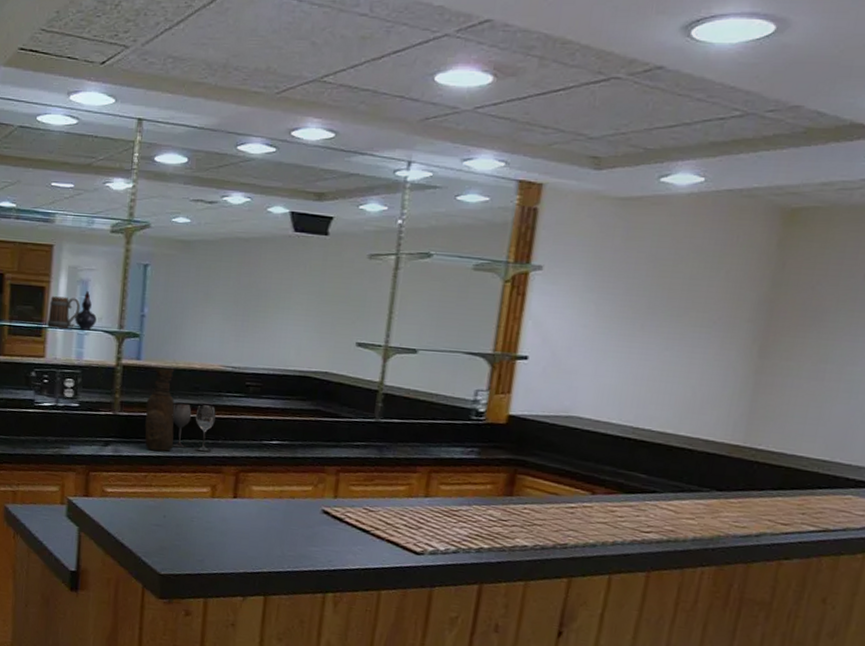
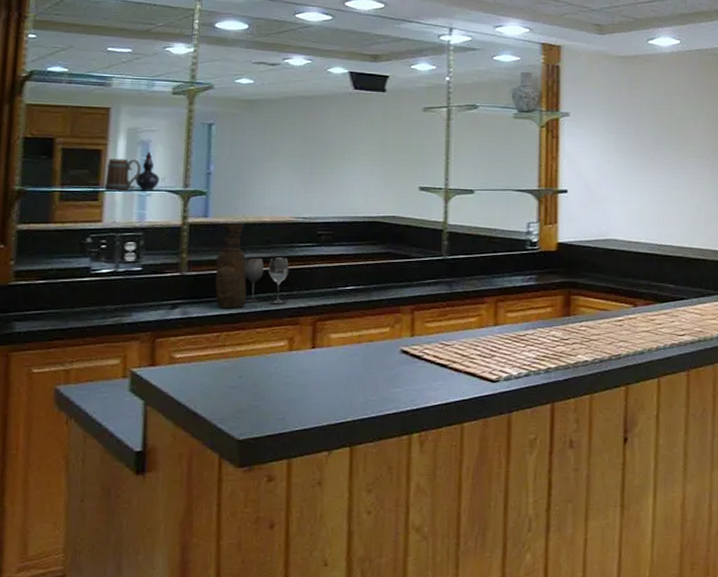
decorative bottle: none [473,213,510,265] -> present [512,70,540,113]

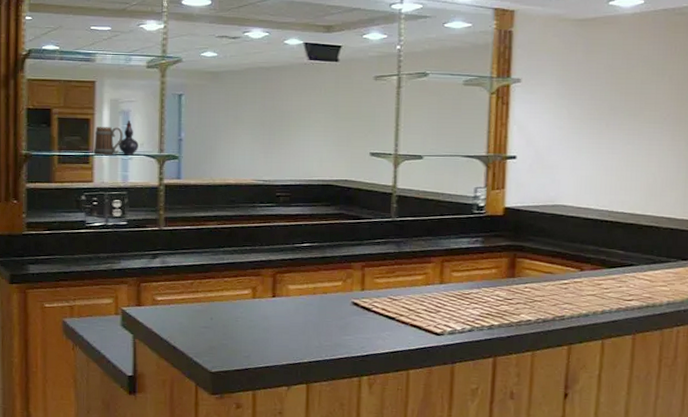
decorative bottle: present [215,223,247,309] -> none [188,185,216,260]
wineglass: present [244,257,290,305] -> none [212,215,252,258]
decorative bottle: present [512,70,540,113] -> none [462,36,492,80]

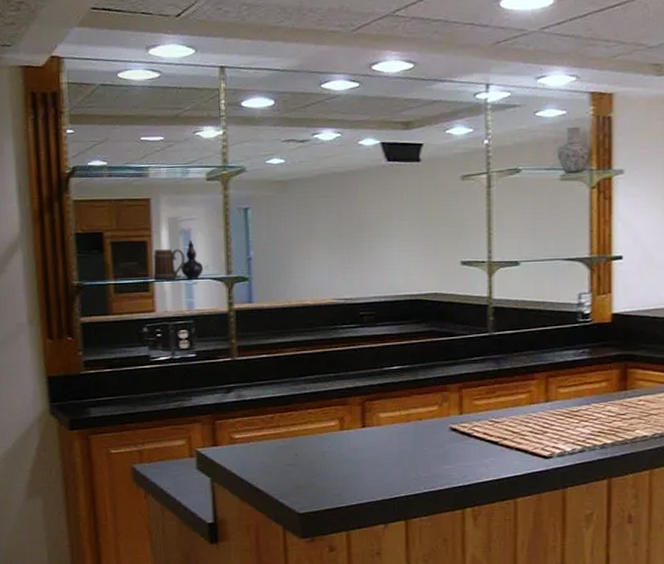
decorative bottle: none [462,36,492,80] -> present [558,125,590,173]

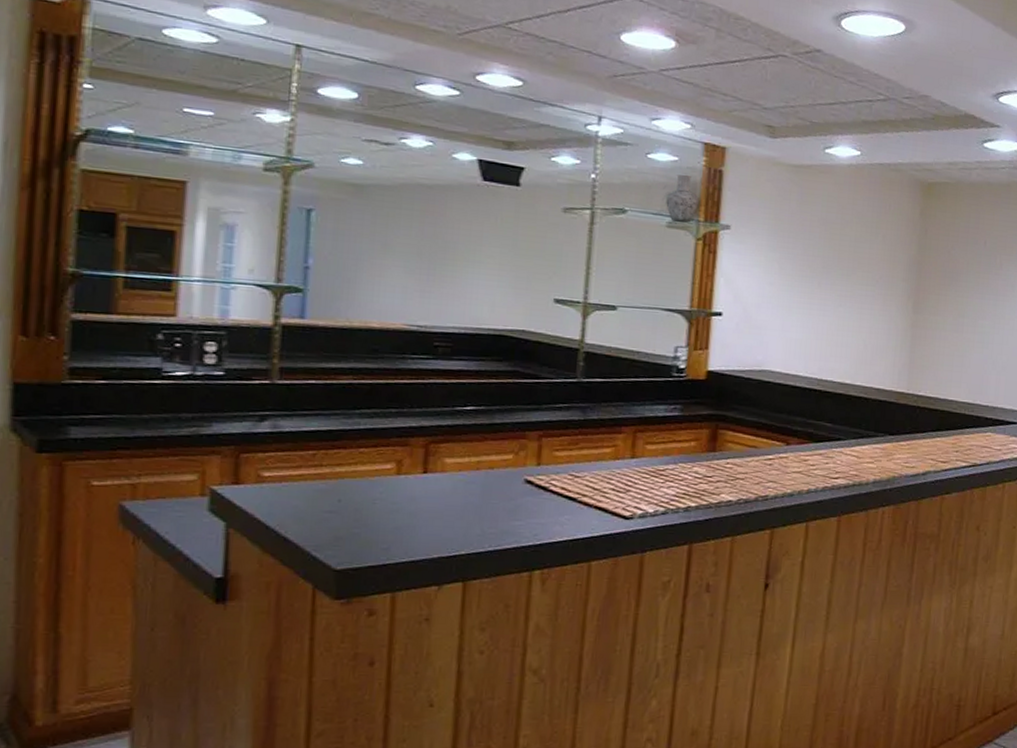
beer mug: present [153,249,186,282] -> none [179,242,225,283]
decorative bottle: present [181,240,203,280] -> none [217,236,247,284]

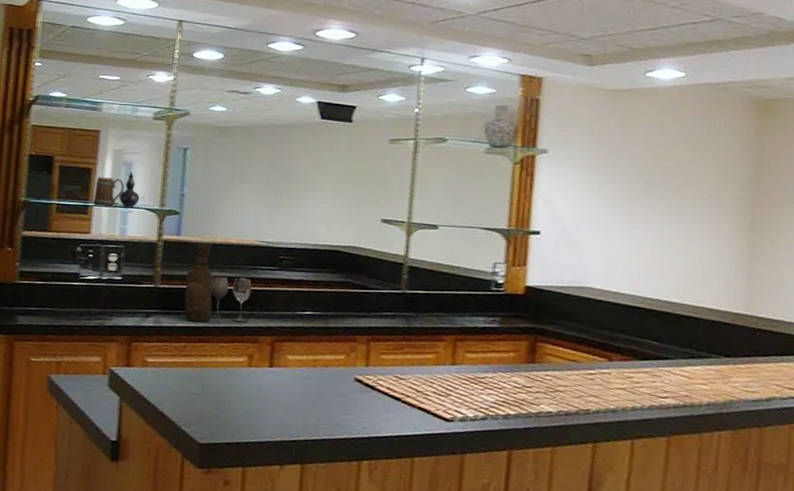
beer mug: none [179,242,225,283] -> present [93,177,125,208]
decorative bottle: none [217,236,247,284] -> present [119,171,140,209]
decorative bottle: none [312,327,349,424] -> present [184,242,213,322]
wineglass: none [346,367,400,423] -> present [211,275,252,323]

